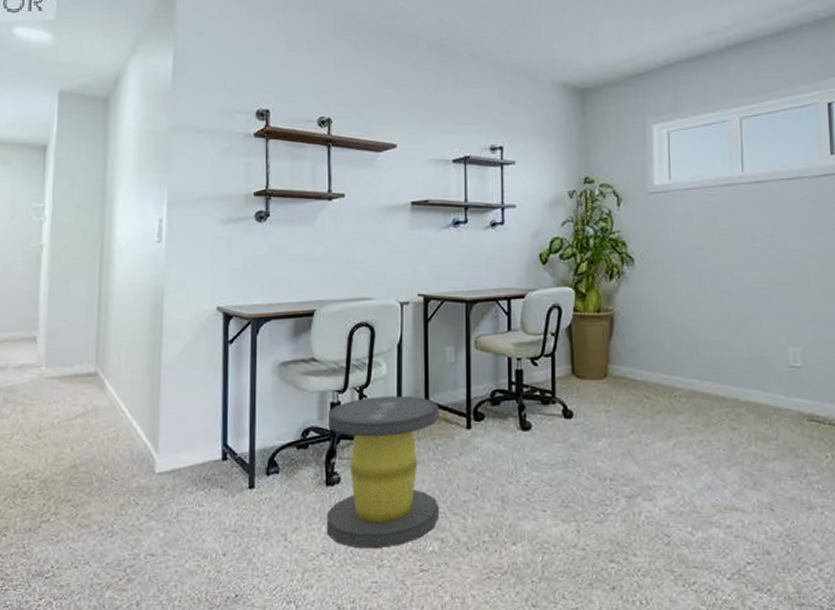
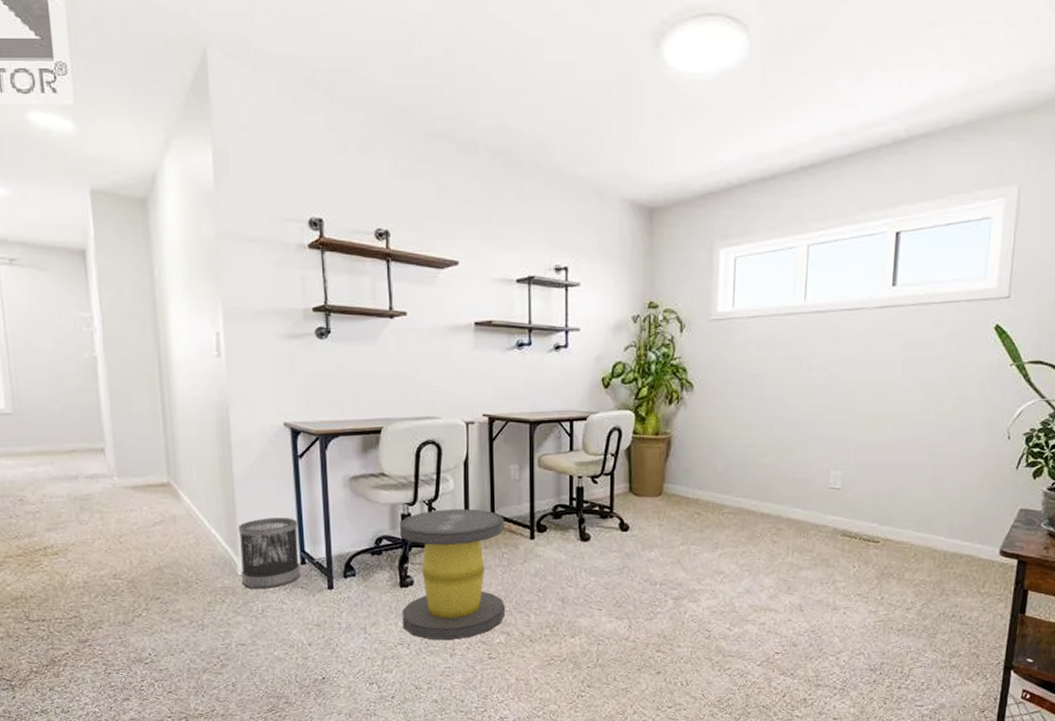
wastebasket: none [158,408,223,488] -> present [238,518,301,588]

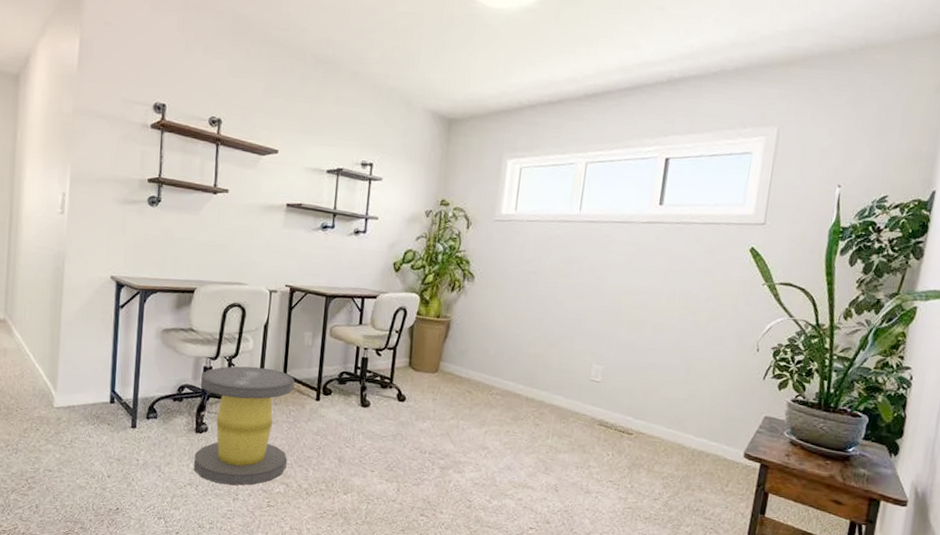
wastebasket: present [238,518,301,588] -> none [56,358,112,422]

